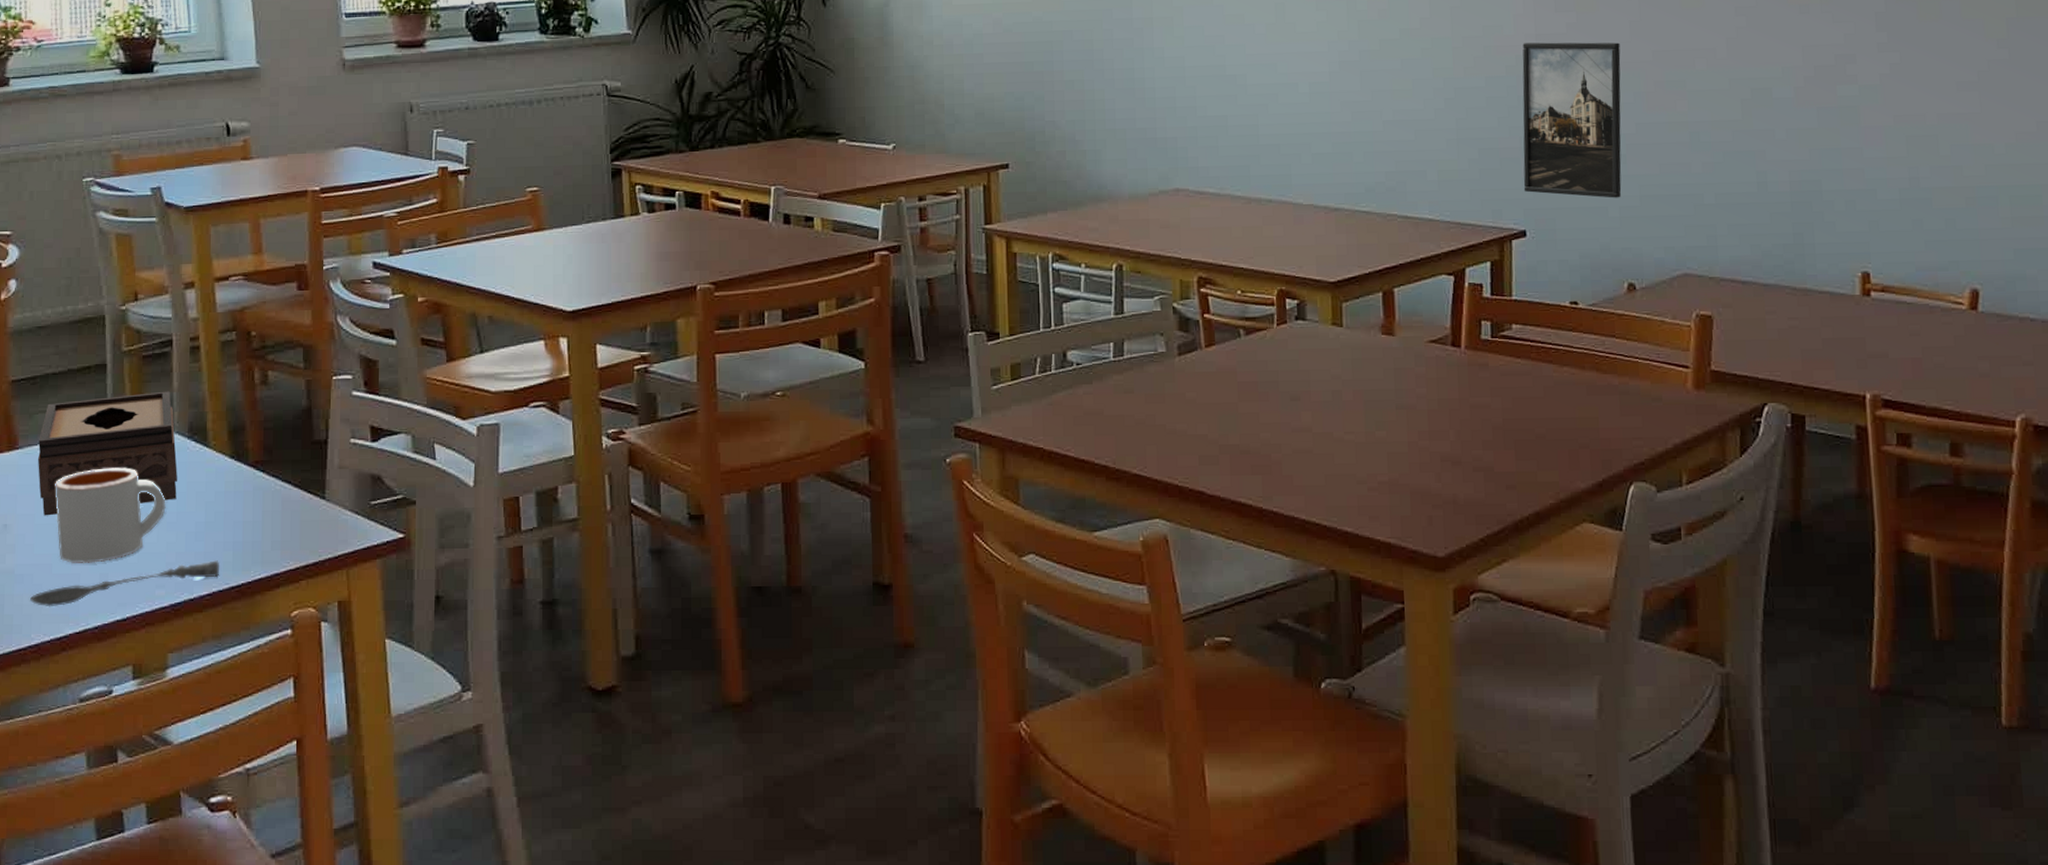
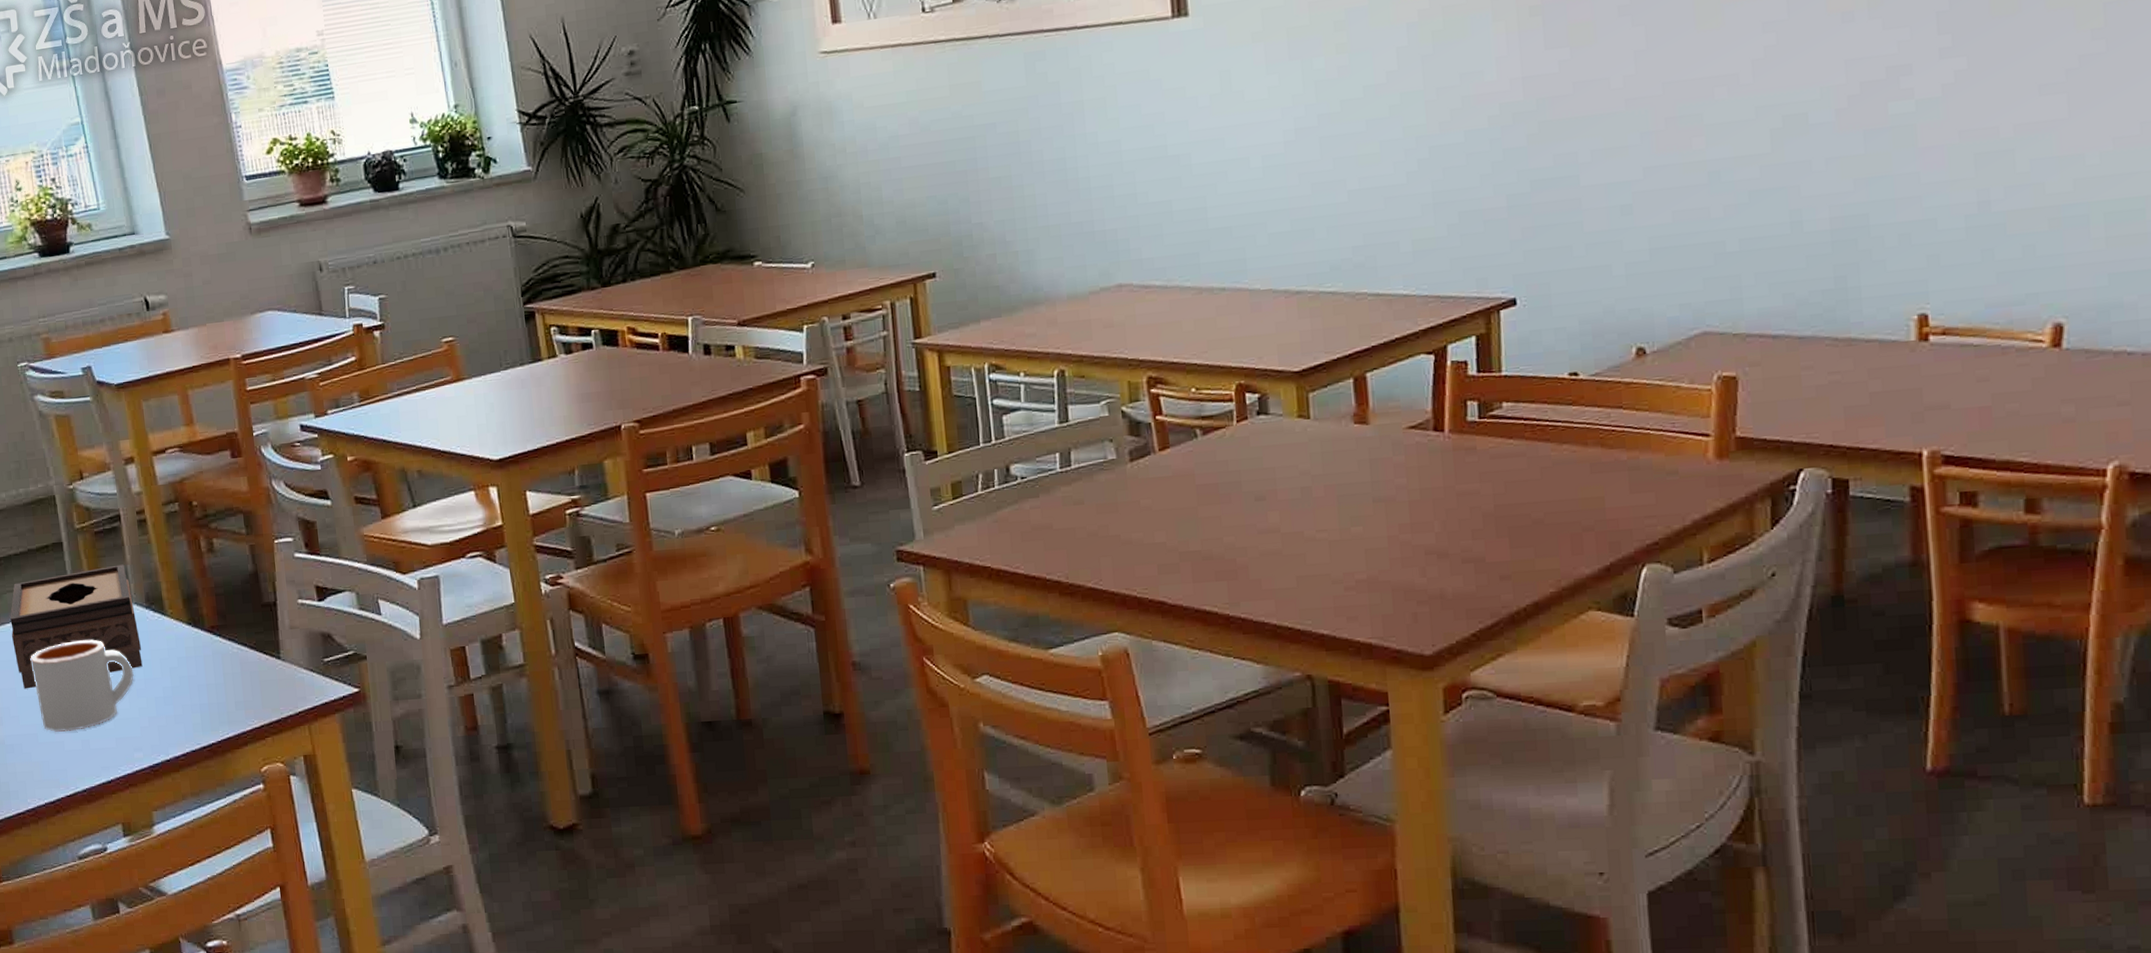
soupspoon: present [30,560,220,608] -> none [22,722,191,774]
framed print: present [1522,42,1622,198] -> none [1507,77,1628,256]

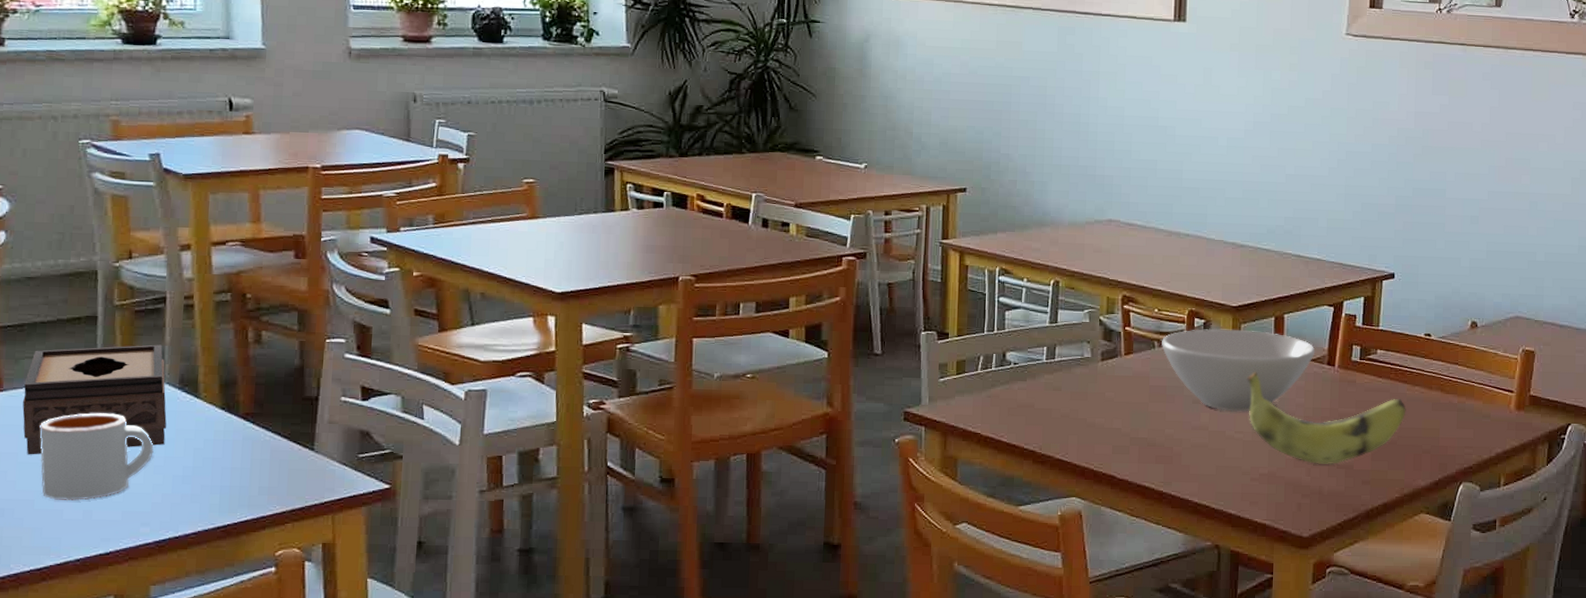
bowl: none [1205,398,1415,506] -> present [1161,328,1315,412]
banana: none [1324,452,1553,561] -> present [1247,372,1406,464]

